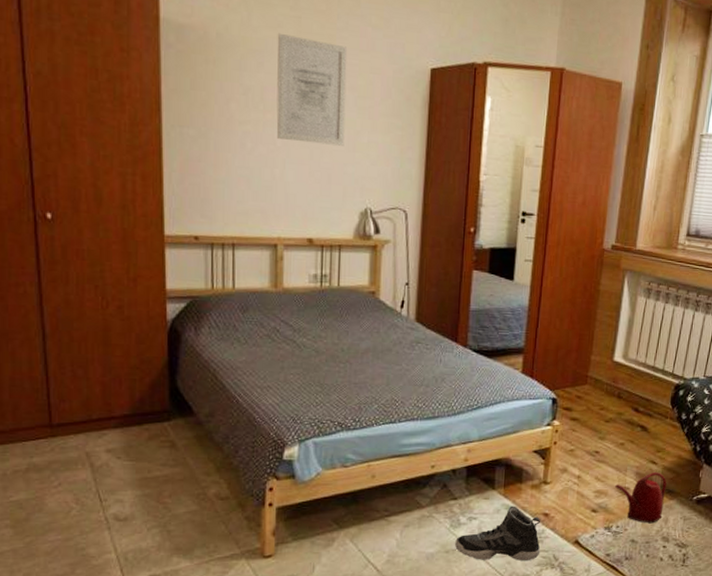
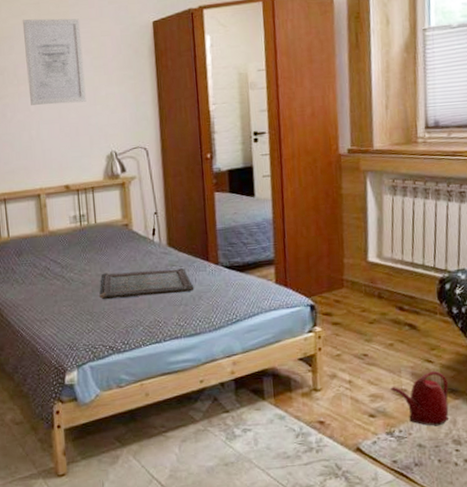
serving tray: none [333,342,438,373] -> present [99,268,194,300]
sneaker: present [455,506,541,561] -> none [233,415,321,472]

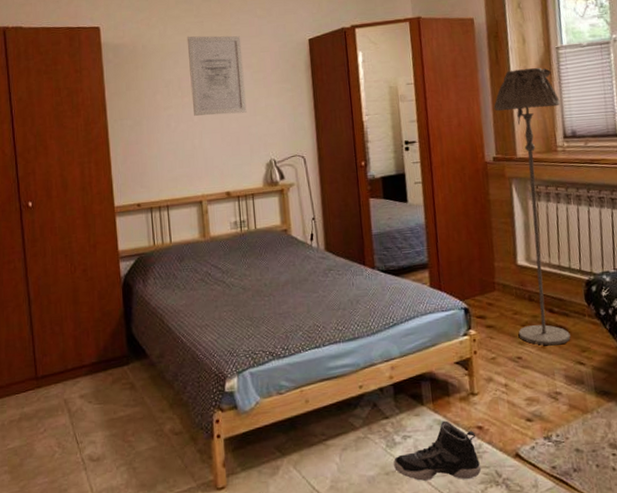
serving tray: present [99,268,194,300] -> none [259,273,352,305]
sneaker: none [233,415,321,472] -> present [394,420,482,481]
floor lamp: none [351,52,424,344] -> present [493,68,571,346]
watering can: present [390,370,449,426] -> none [545,372,603,430]

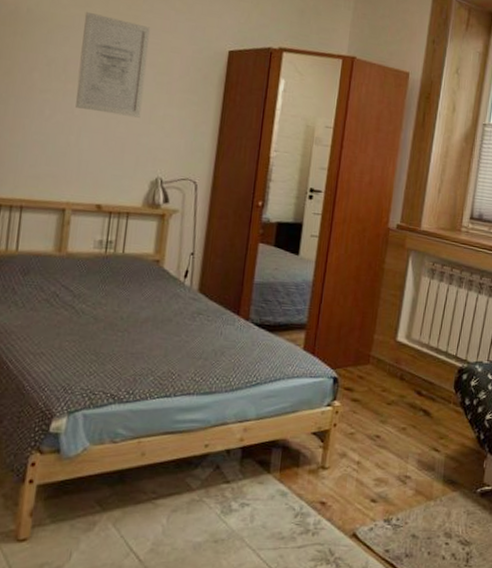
sneaker: present [394,420,482,481] -> none [225,492,316,554]
floor lamp: present [493,68,571,346] -> none [382,137,475,429]

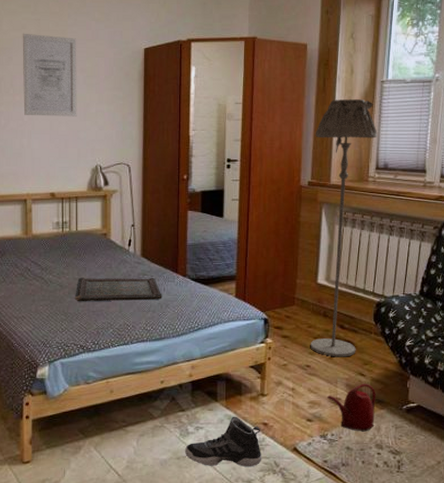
serving tray: none [111,310,219,345] -> present [75,277,162,302]
sneaker: none [225,492,316,554] -> present [185,416,262,467]
floor lamp: none [382,137,475,429] -> present [310,99,378,357]
watering can: none [395,460,450,517] -> present [326,383,376,432]

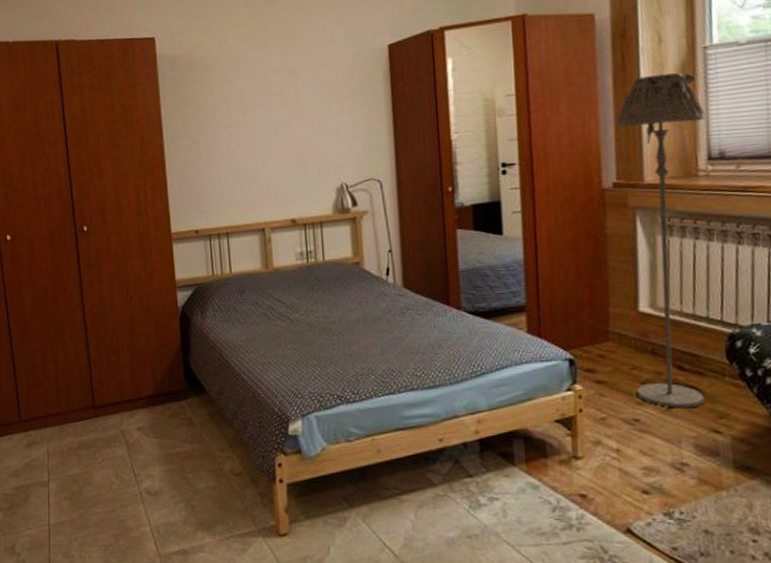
wall art: present [22,33,77,117] -> none [248,43,315,135]
serving tray: present [75,277,162,302] -> none [327,312,433,344]
sneaker: present [185,416,262,467] -> none [477,485,583,551]
watering can: present [326,383,376,432] -> none [667,443,743,510]

